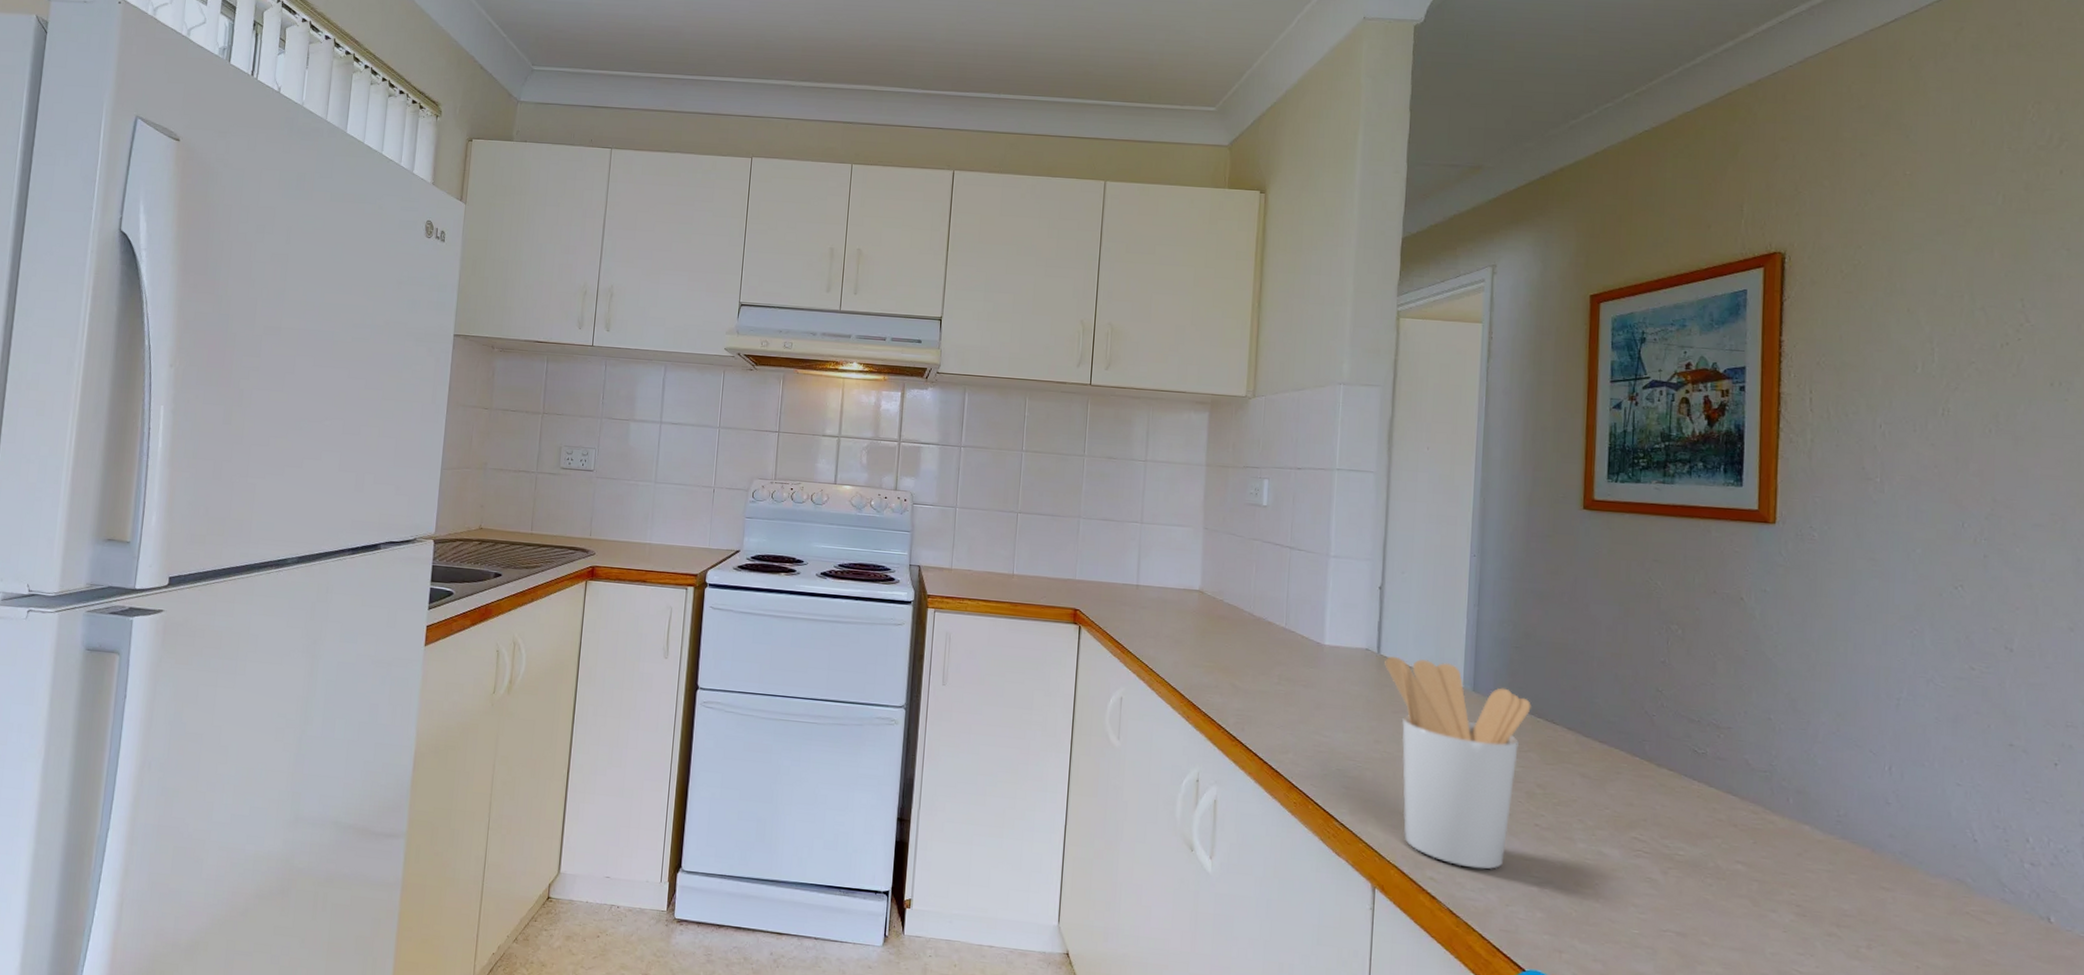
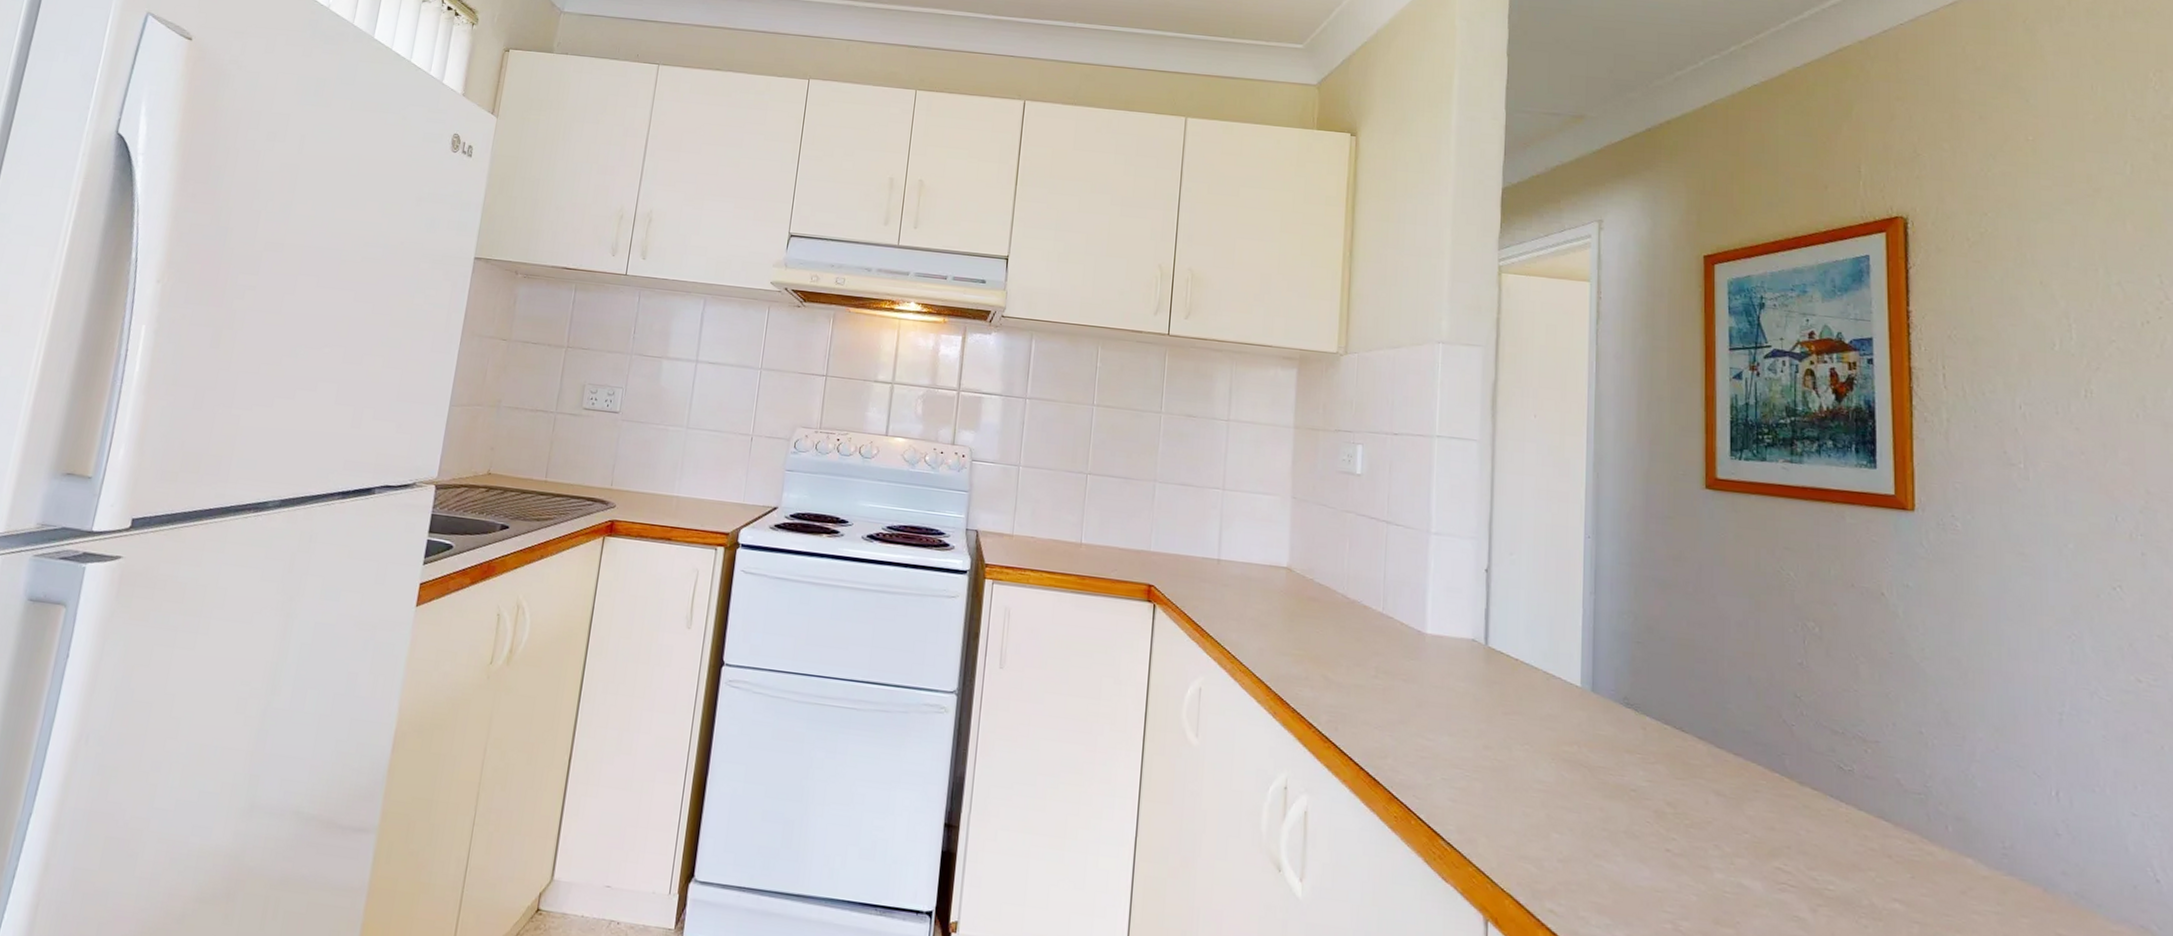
utensil holder: present [1385,656,1531,870] -> none [1493,649,1657,902]

